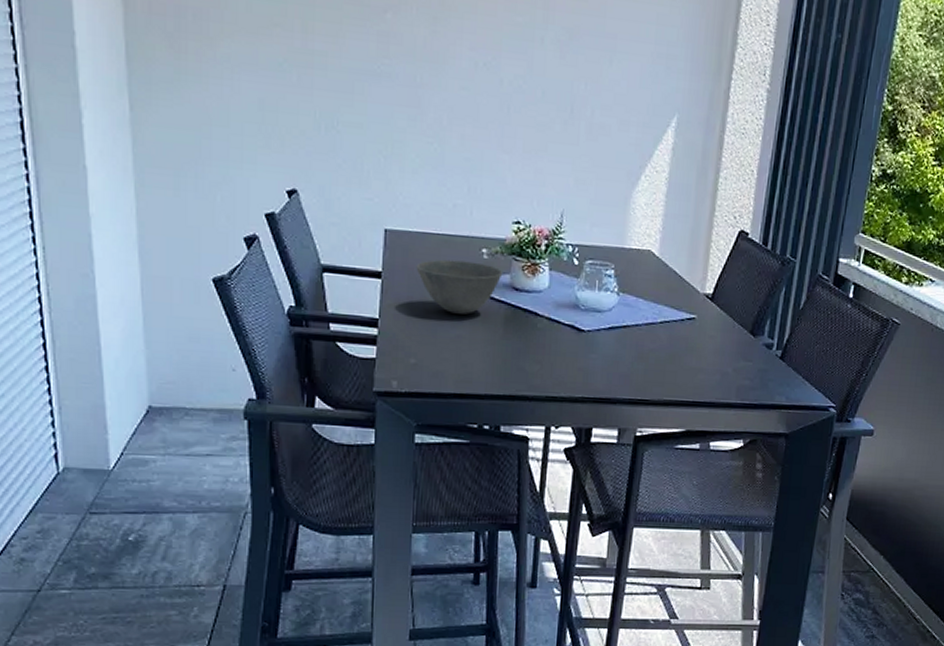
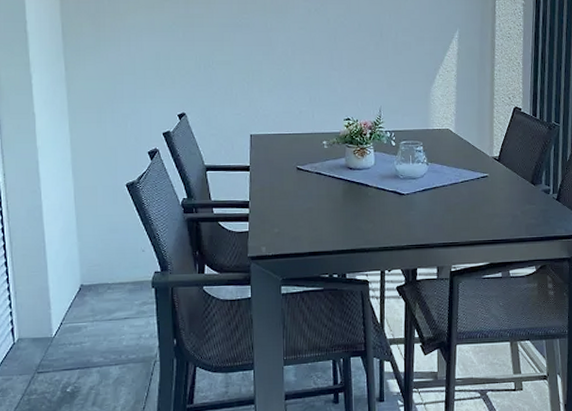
bowl: present [416,259,503,315] -> none [275,151,340,191]

